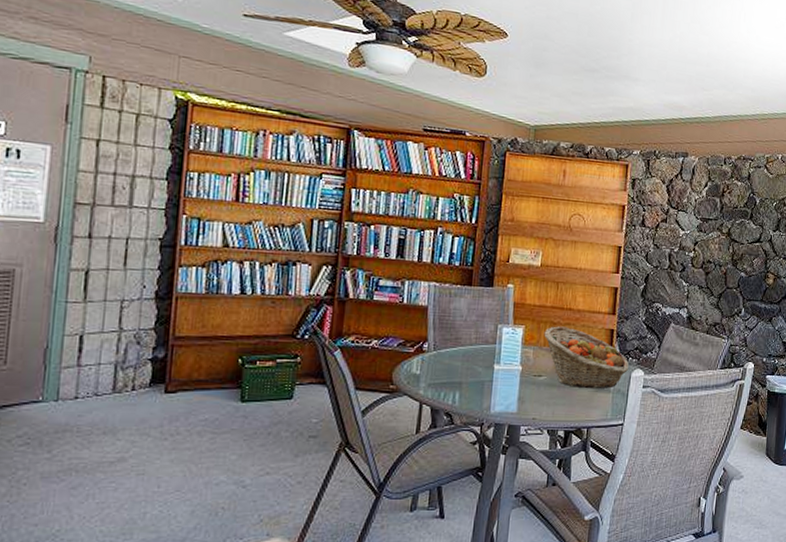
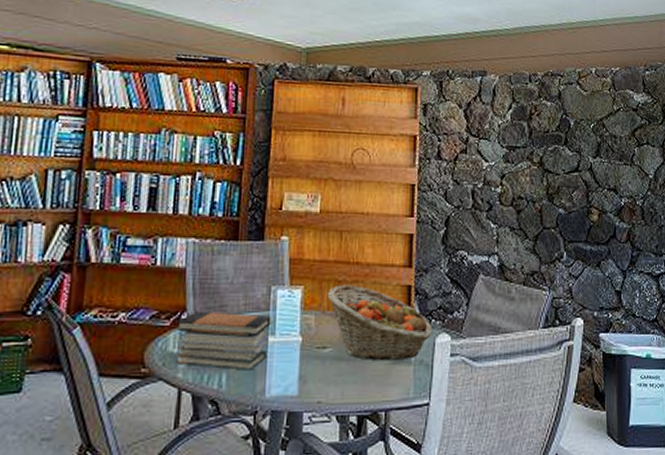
book stack: none [419,342,497,391] -> present [176,311,271,371]

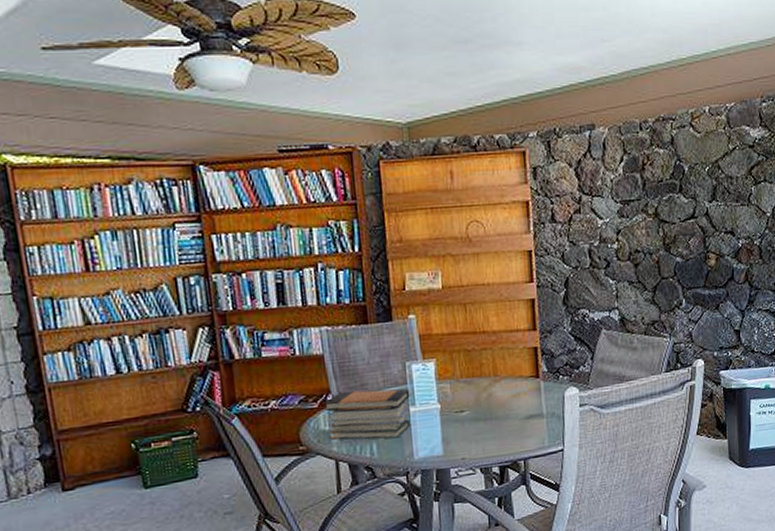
fruit basket: present [327,285,433,361] -> none [458,352,561,418]

